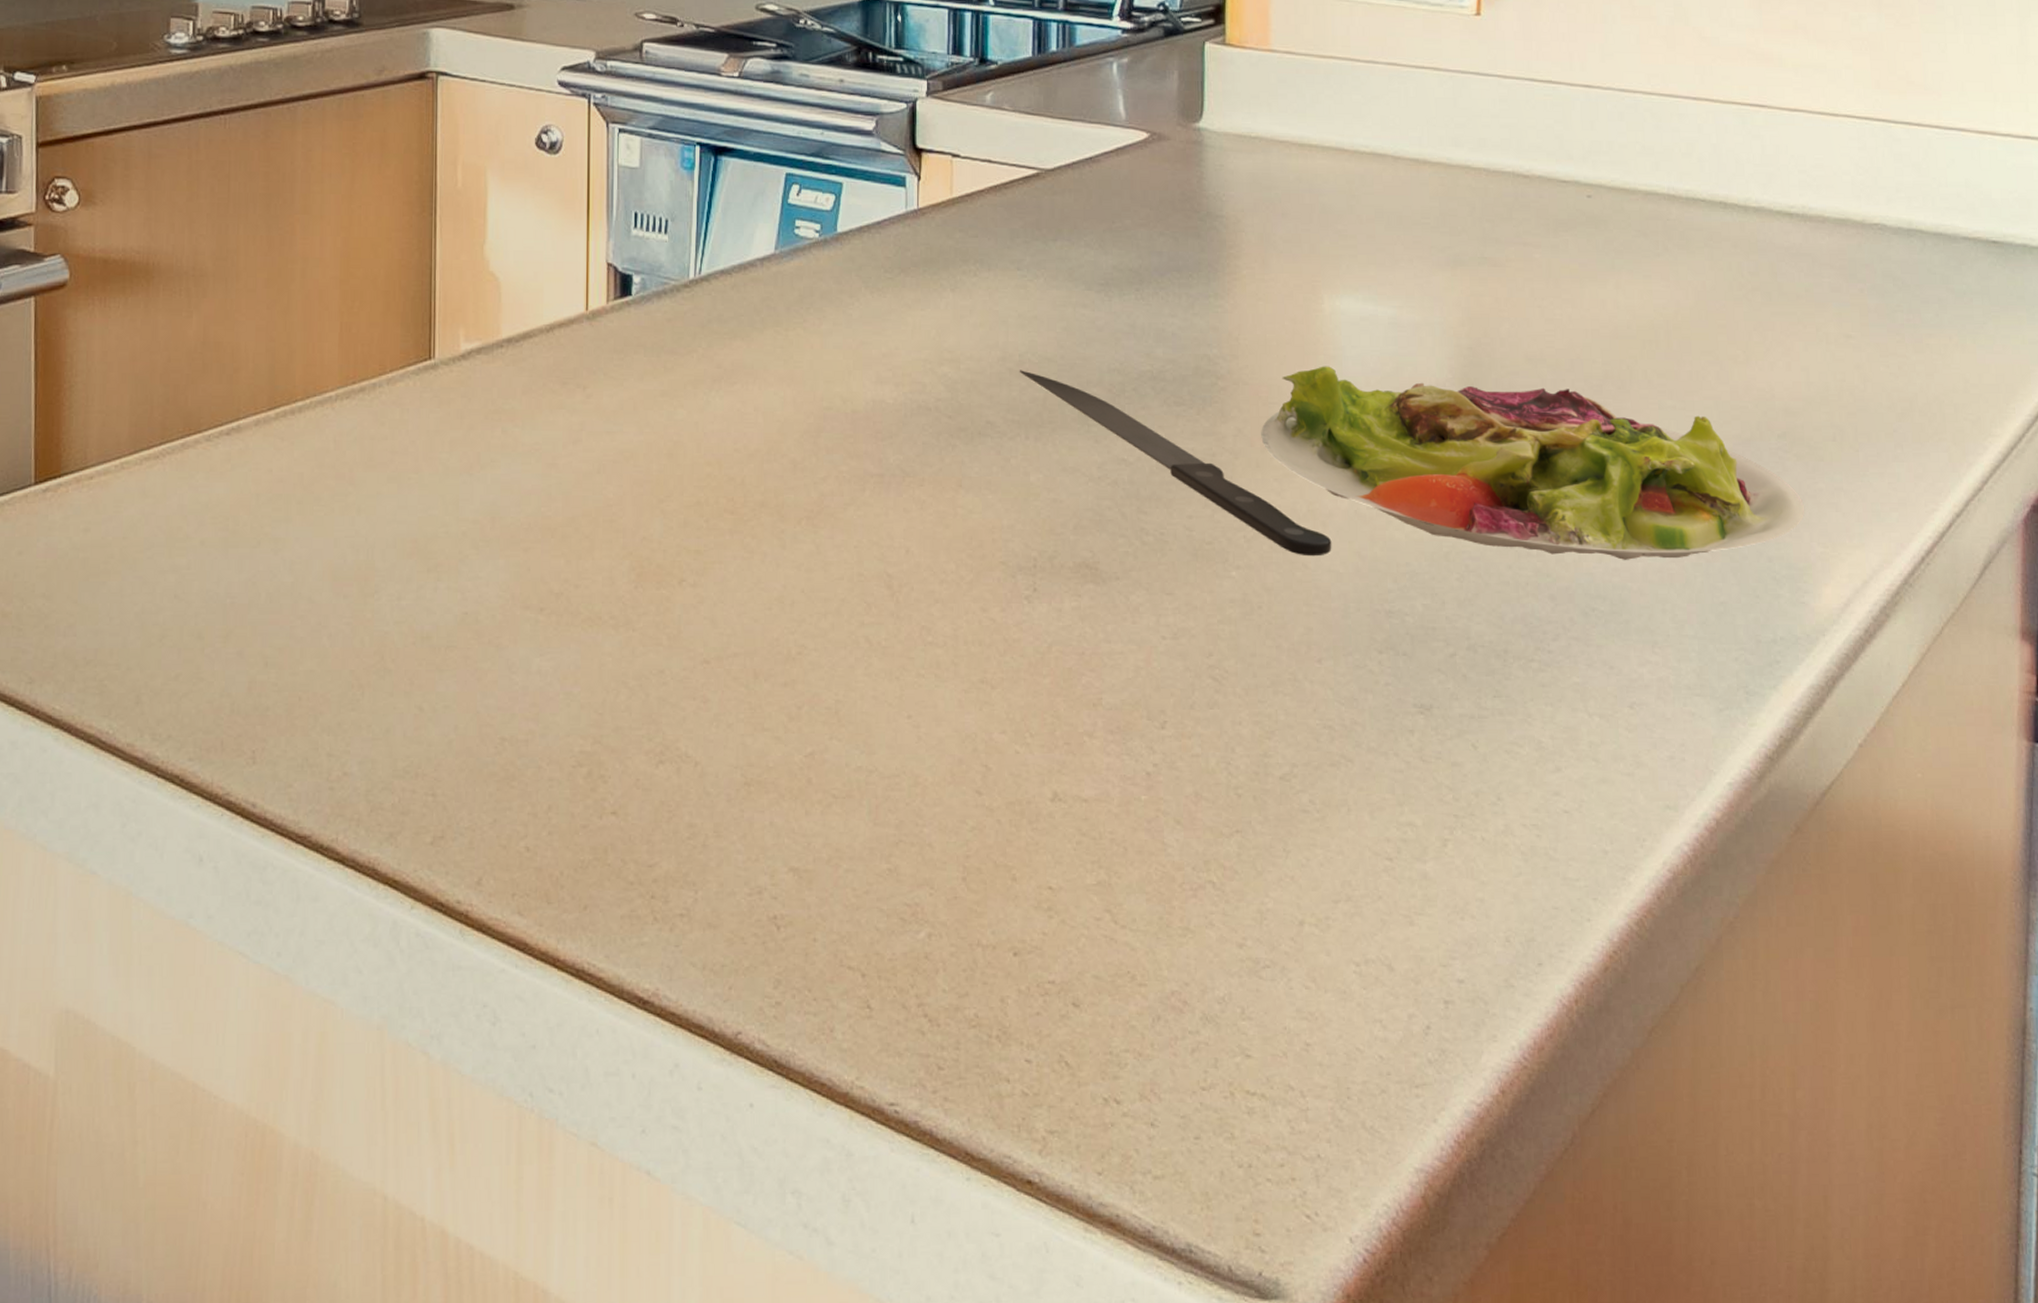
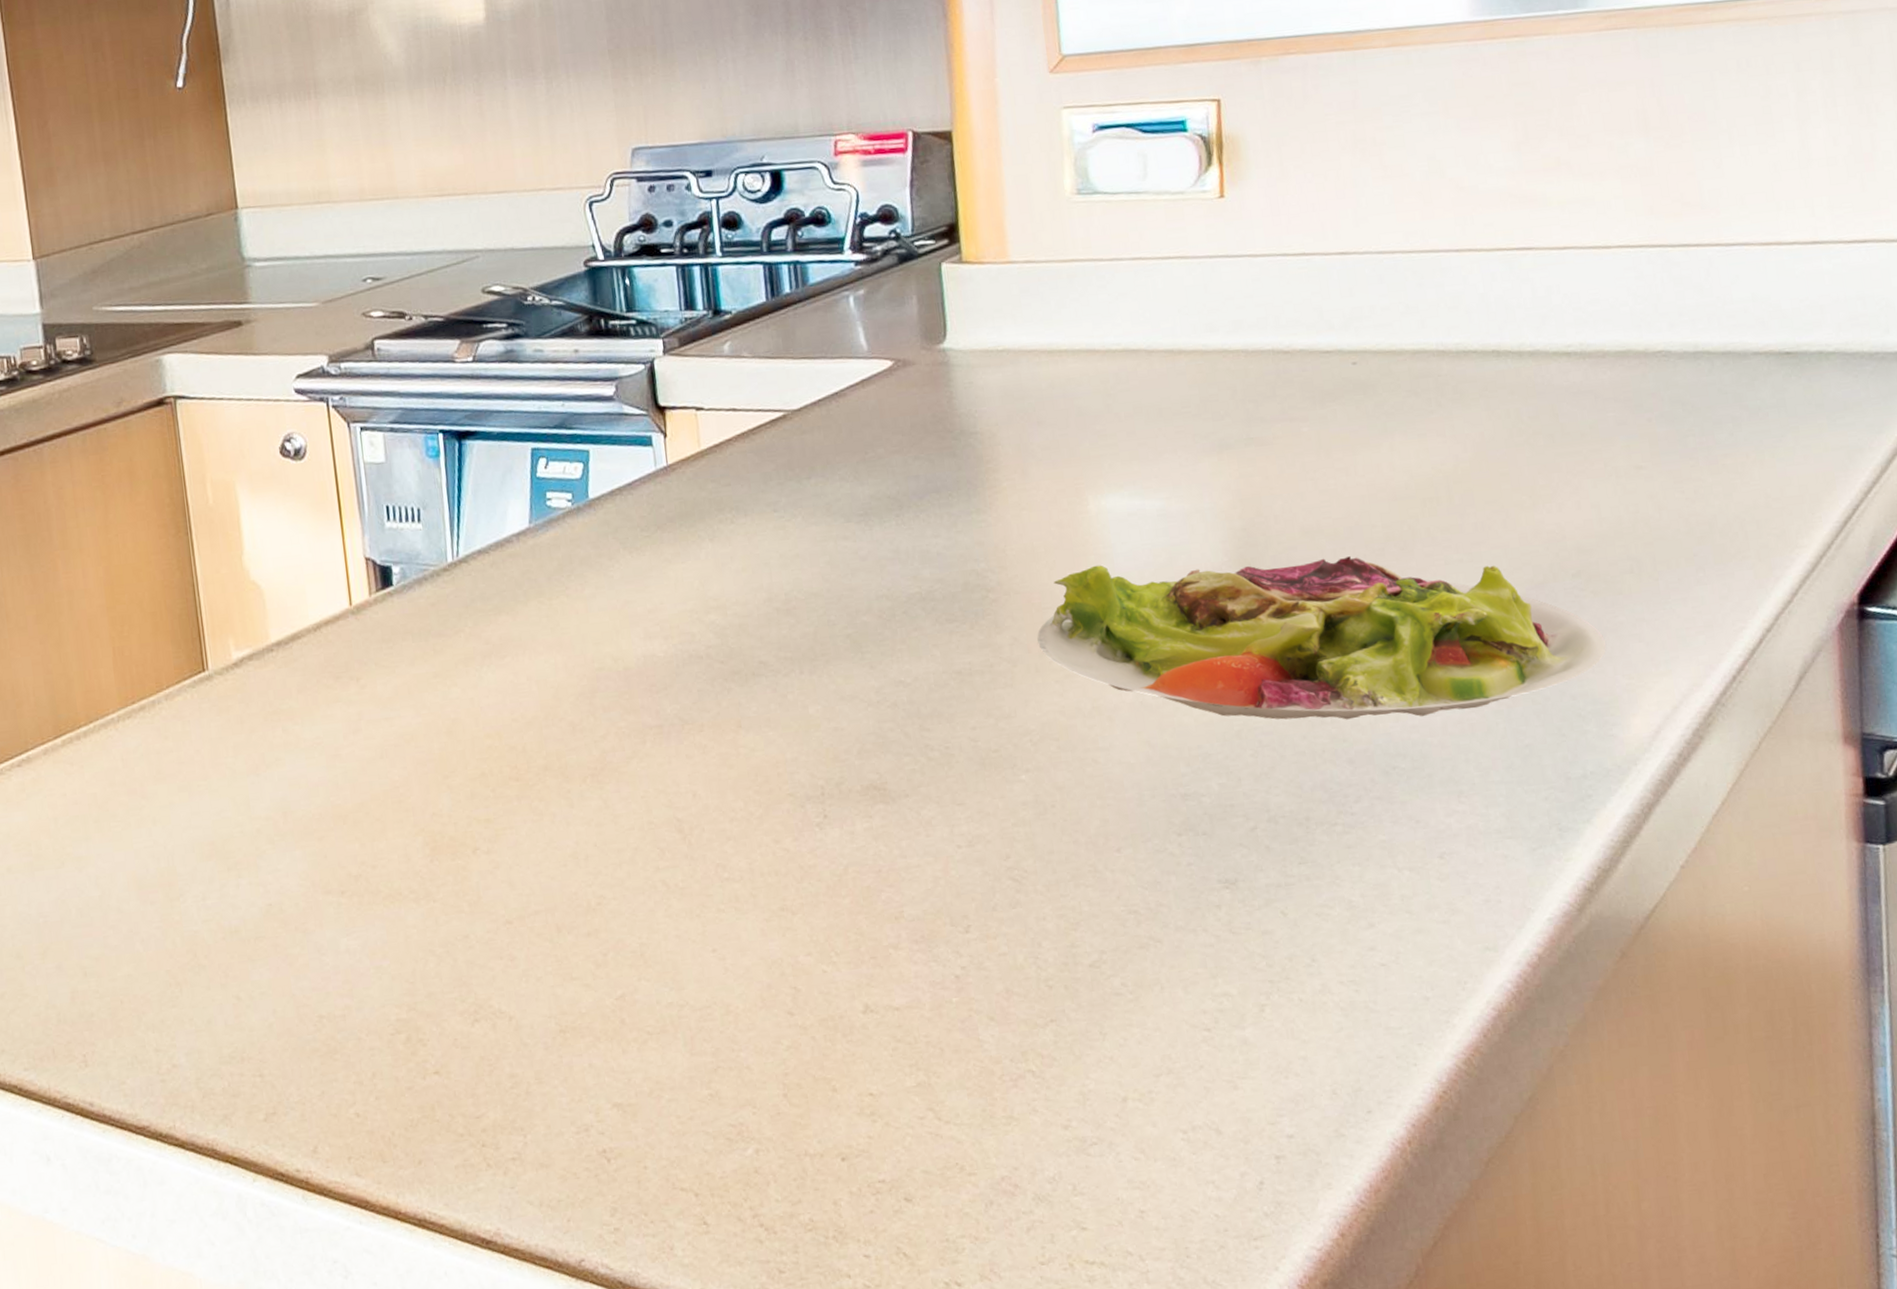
knife: present [1020,370,1332,557] -> none [787,608,1121,752]

